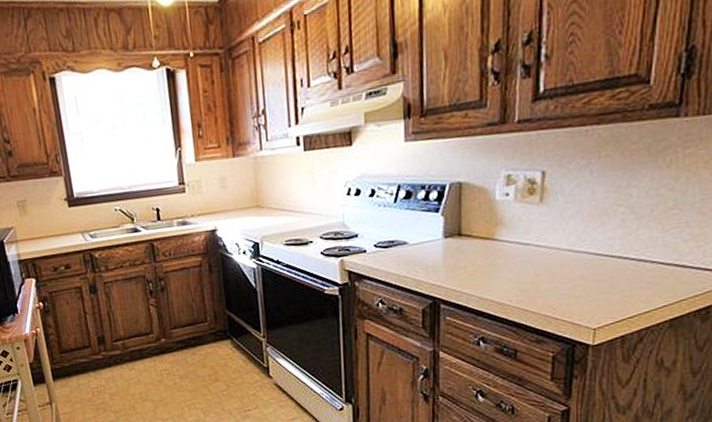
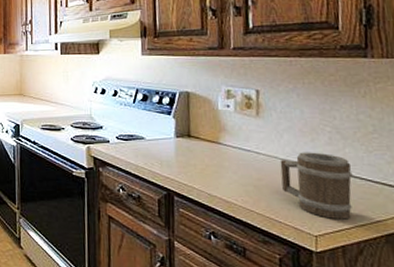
barrel: none [562,237,643,309] -> present [280,152,353,220]

